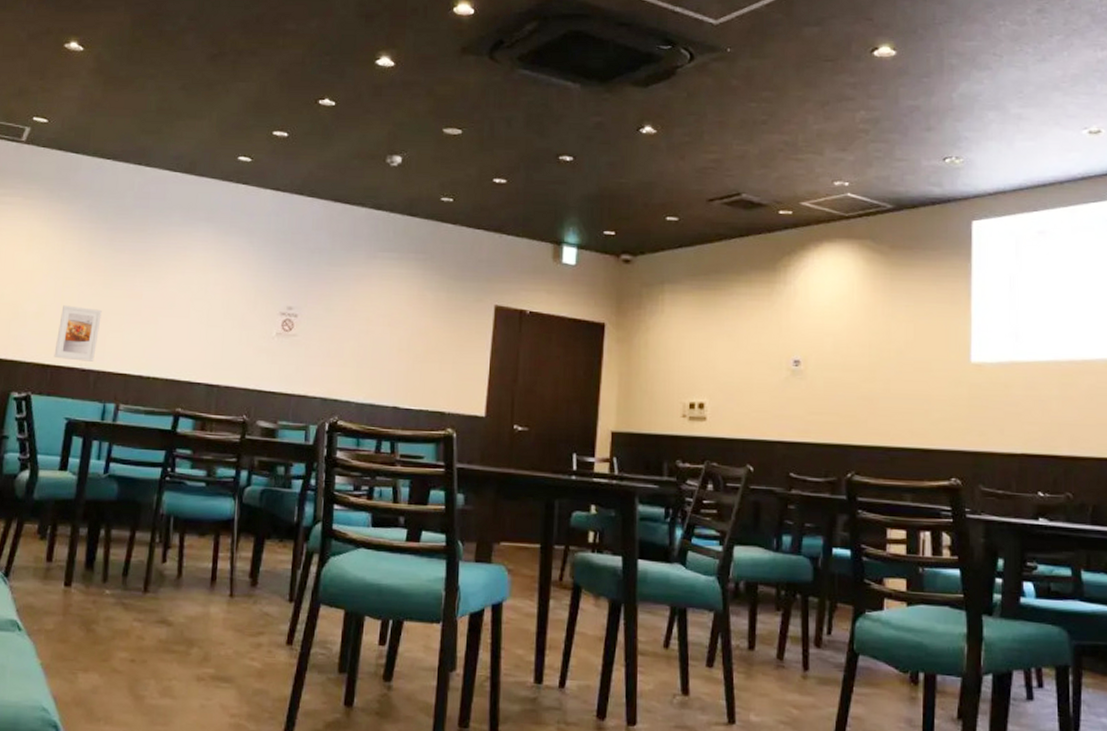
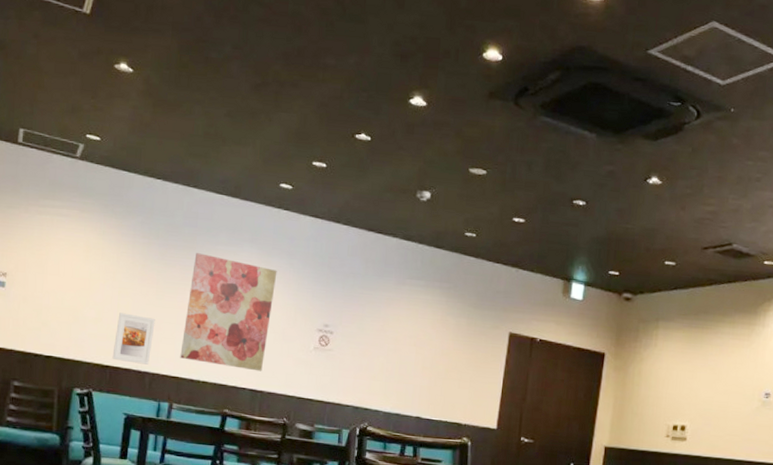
wall art: none [128,236,236,363] -> present [180,253,277,372]

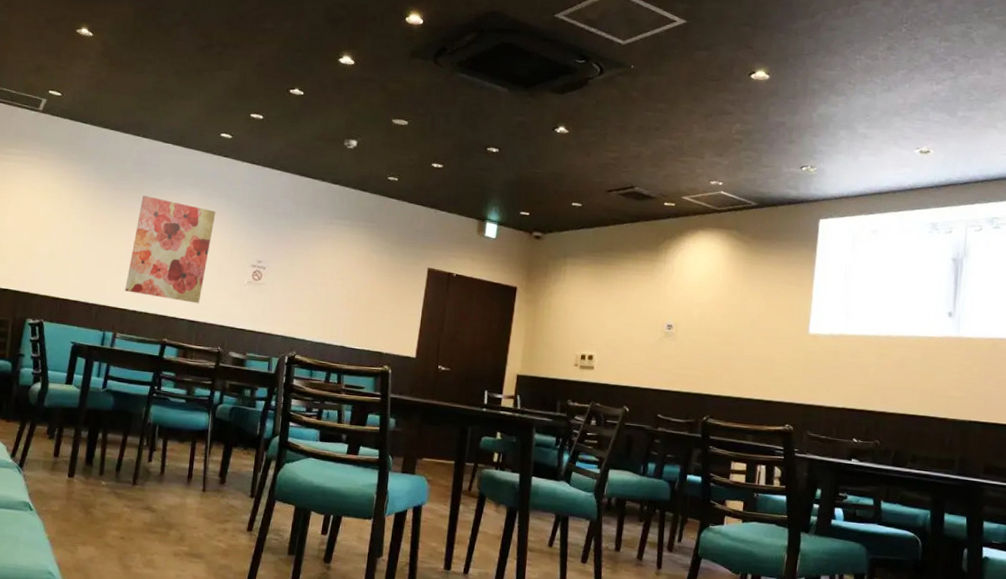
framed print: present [112,312,155,365] -> none [63,249,104,297]

